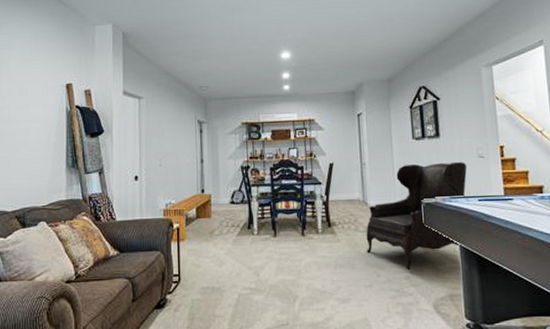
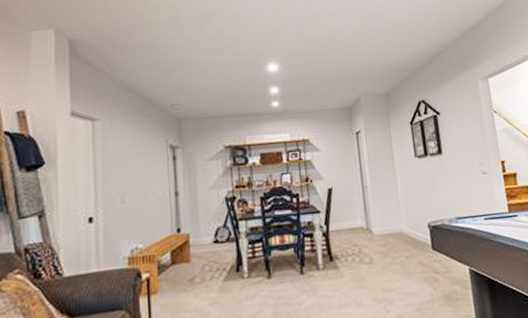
armchair: present [366,161,467,271] -> none [371,178,472,303]

